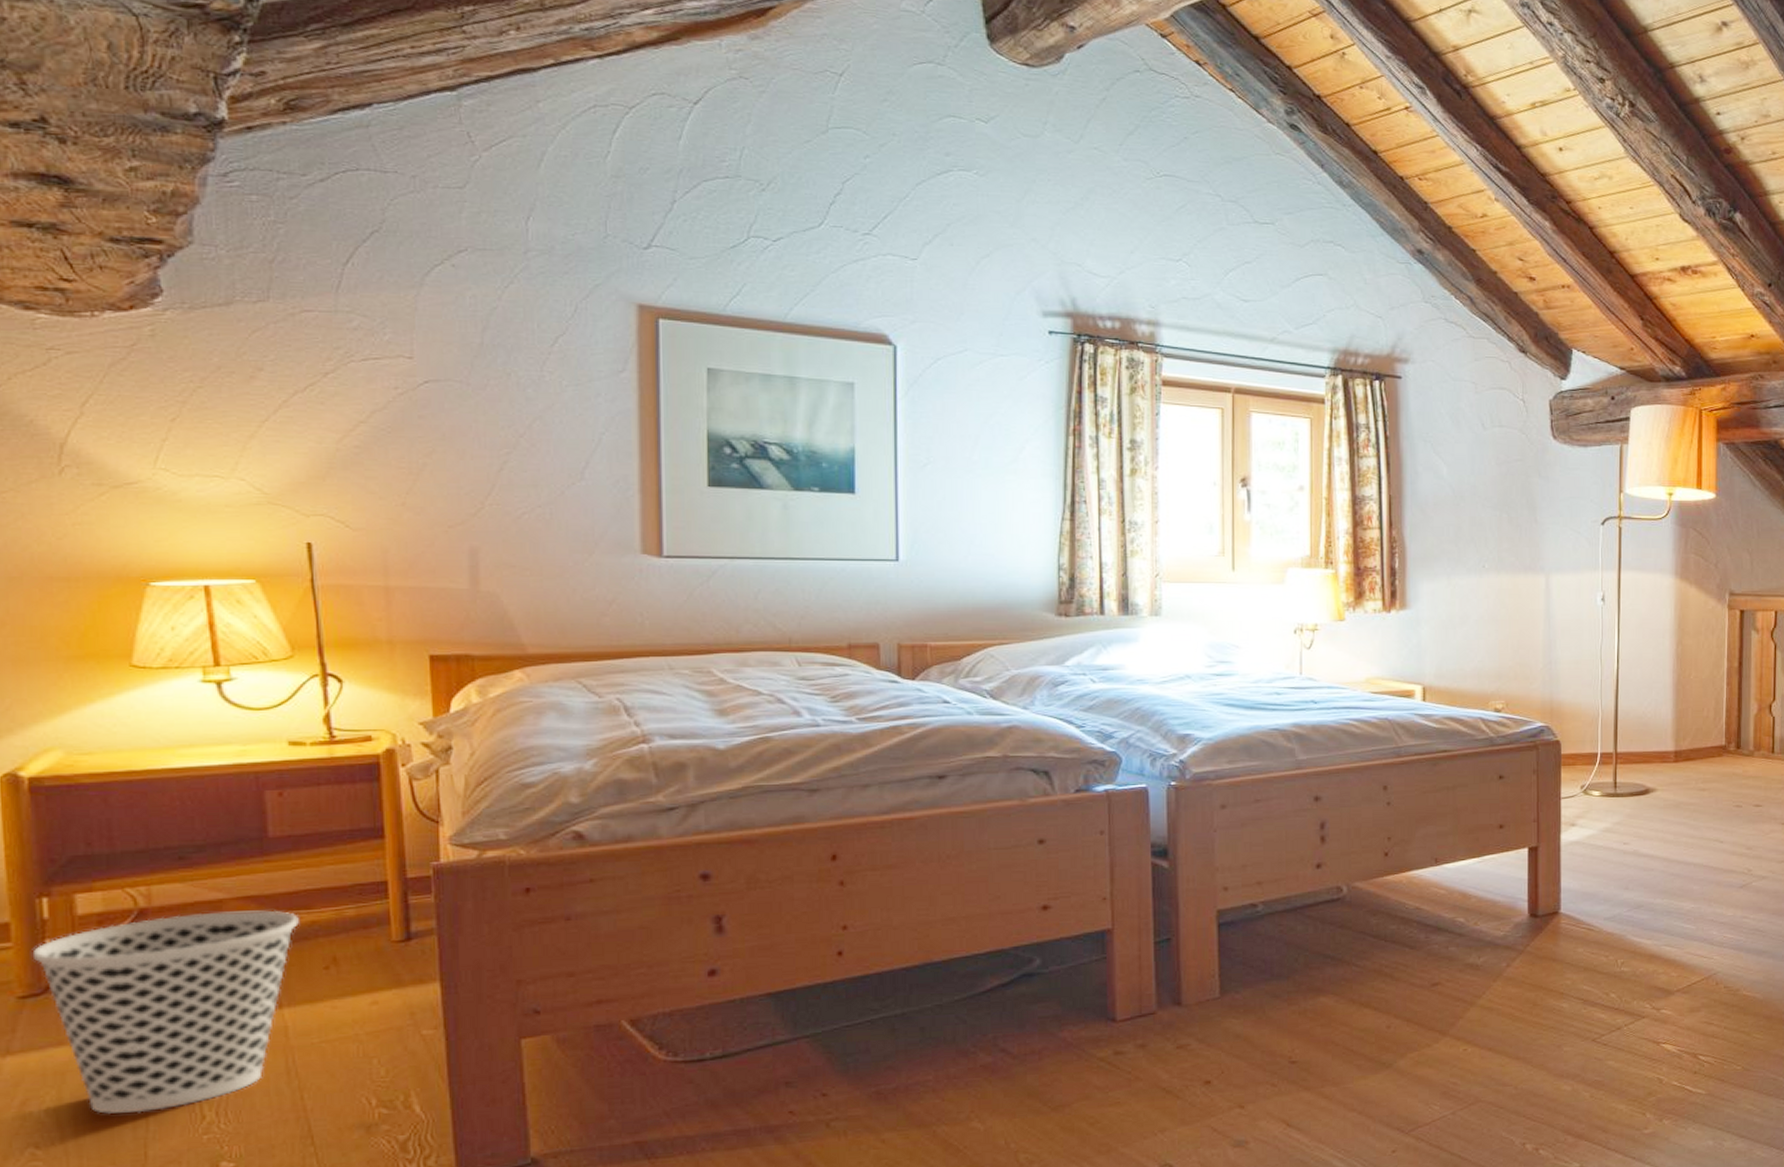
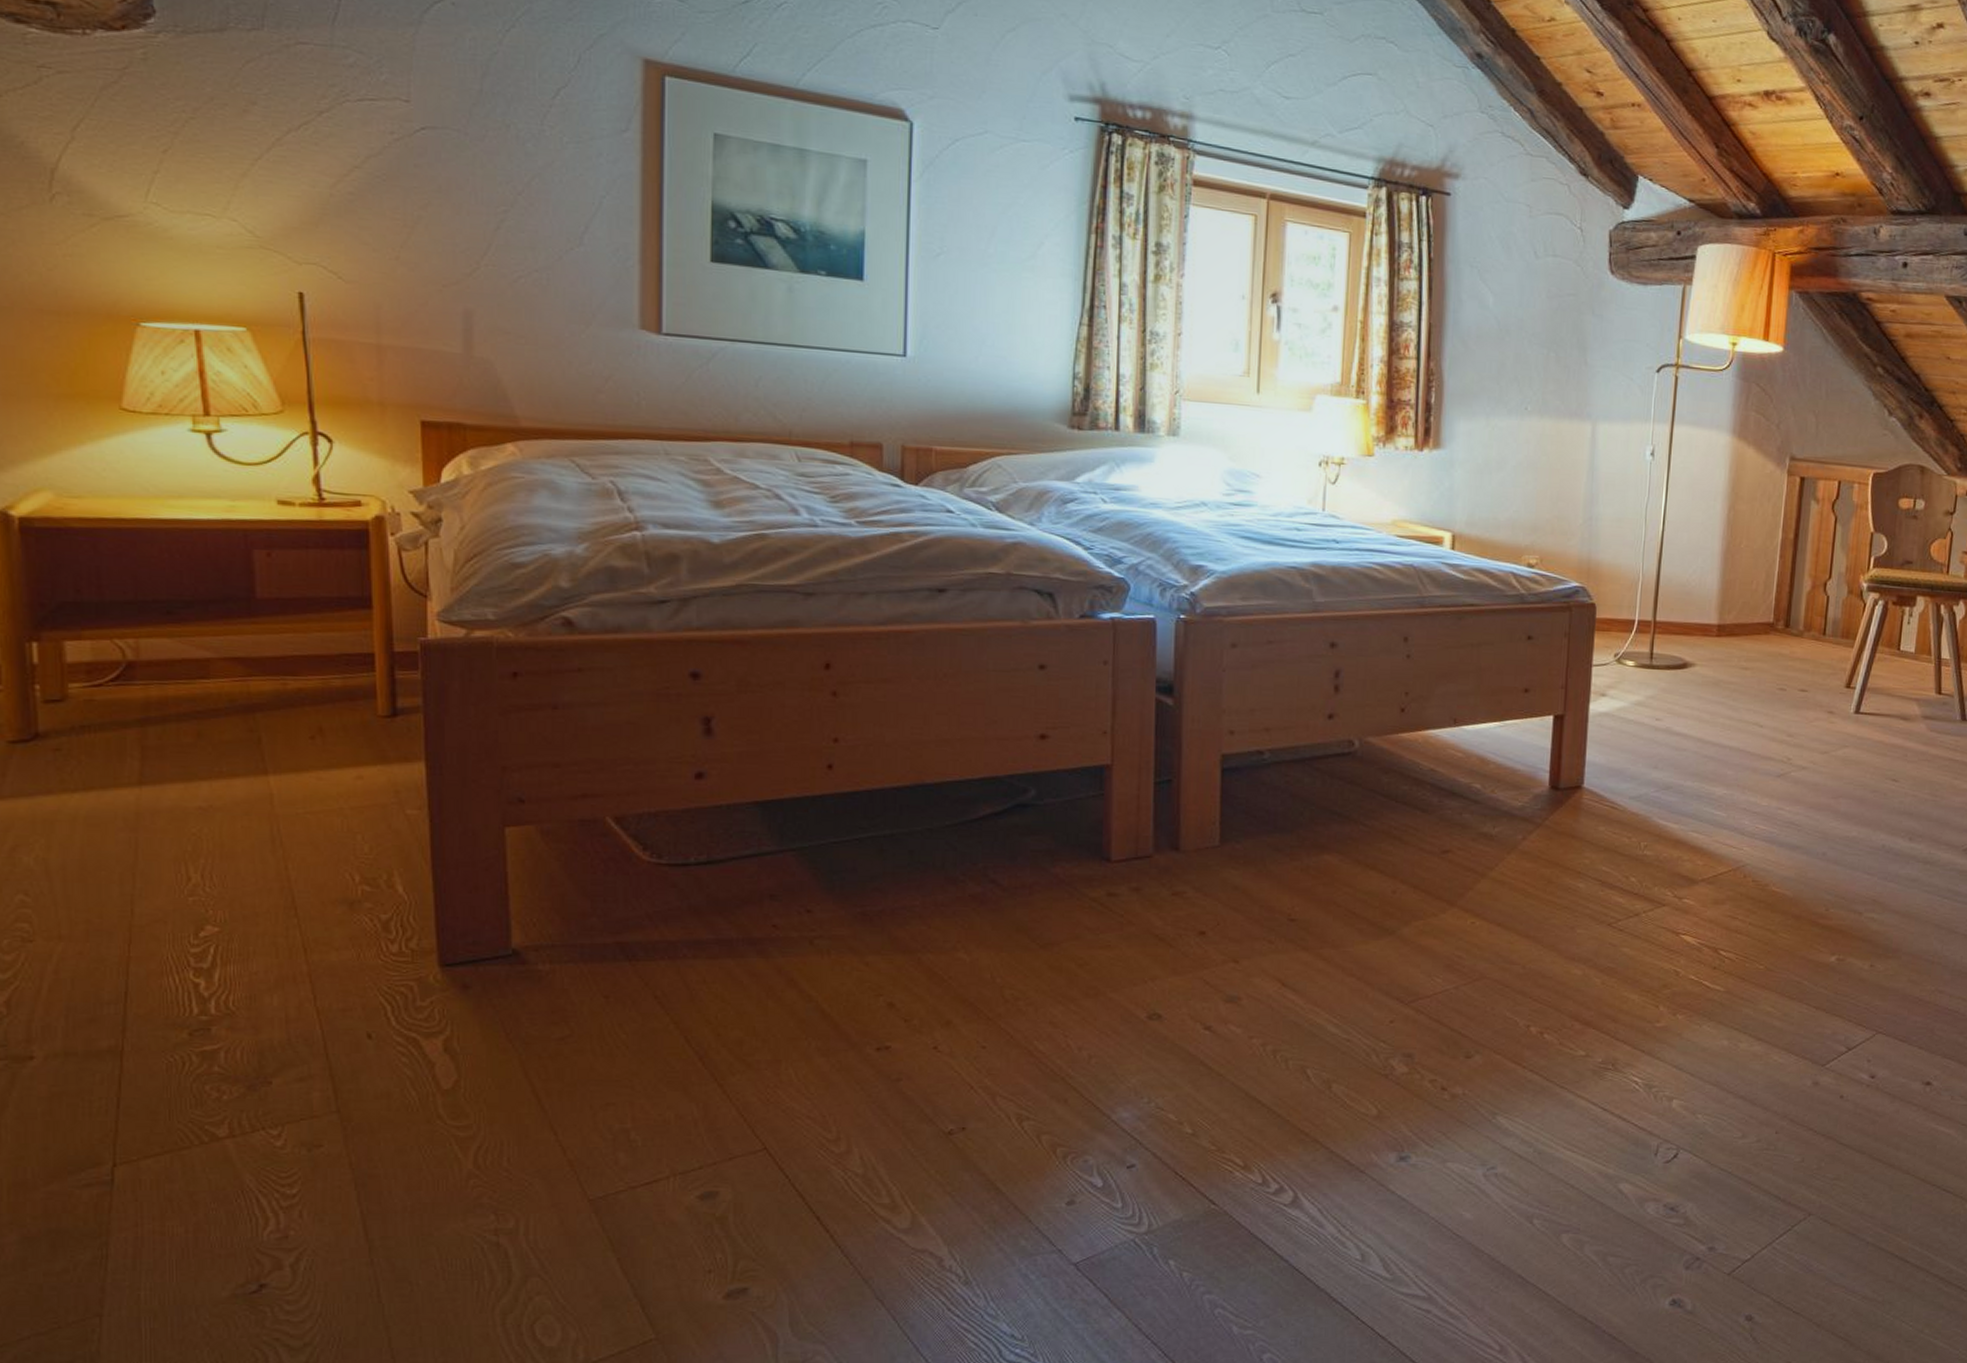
wastebasket: present [32,910,299,1114] -> none [22,671,285,869]

